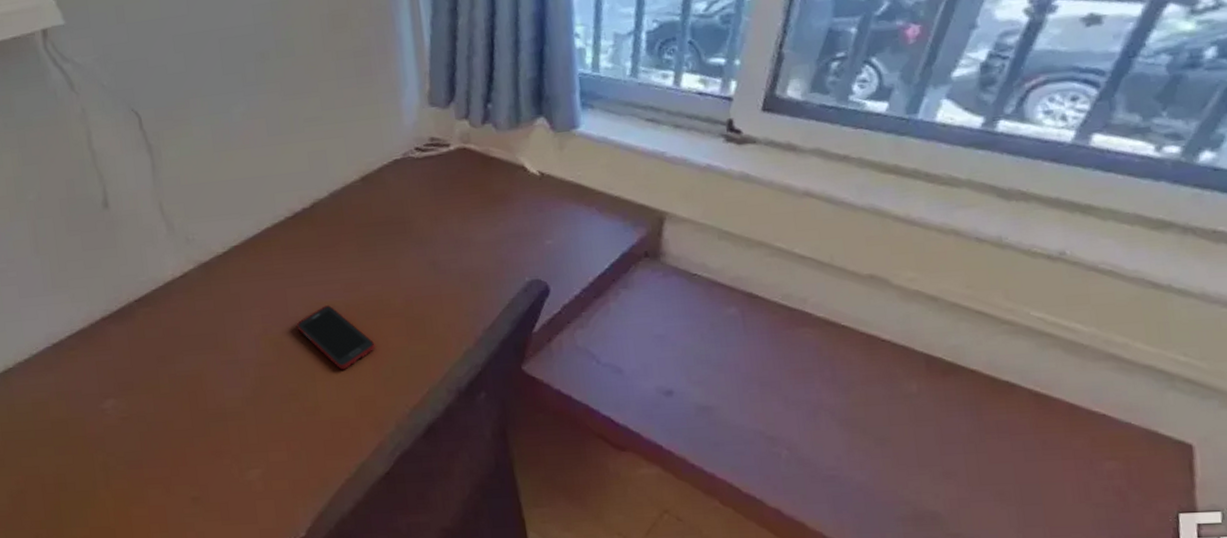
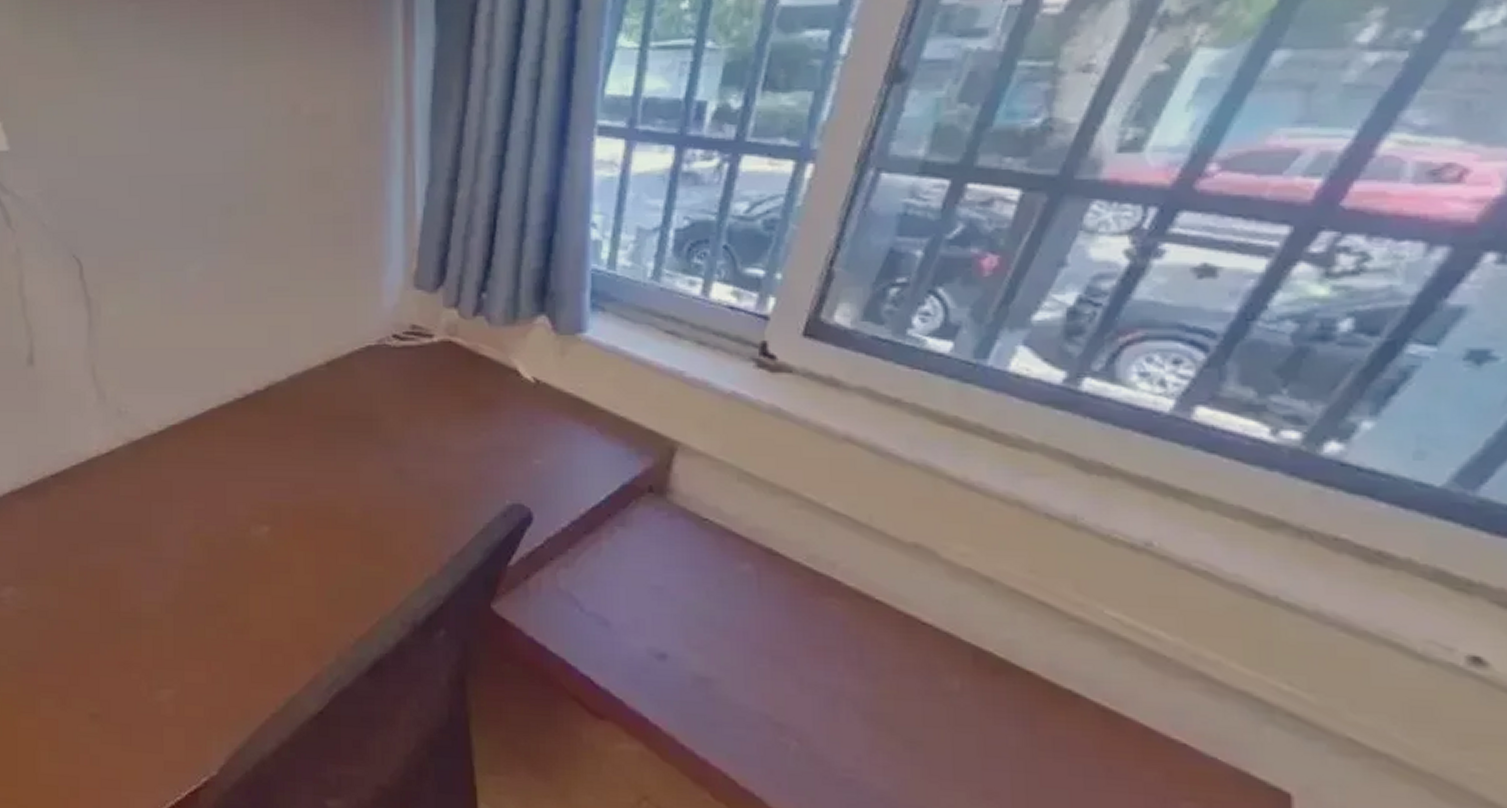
cell phone: present [296,305,376,370] -> none [233,506,322,585]

